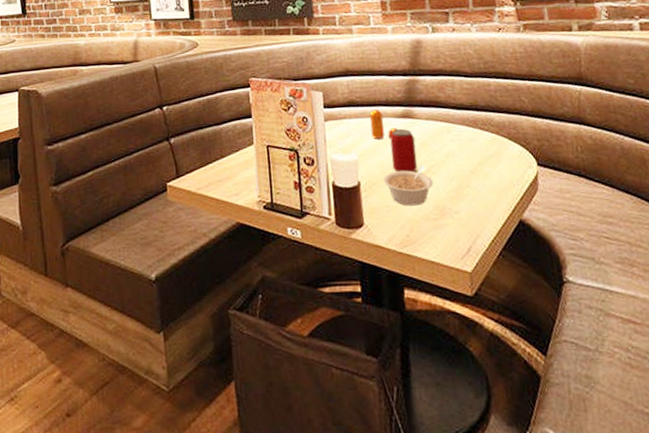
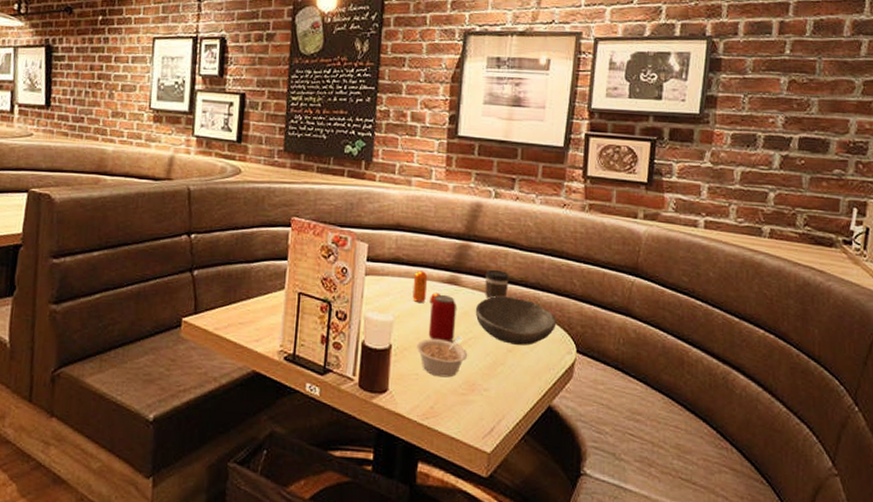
bowl: none [432,121,513,166] -> present [475,295,557,346]
coffee cup: none [436,98,461,128] -> present [485,269,510,300]

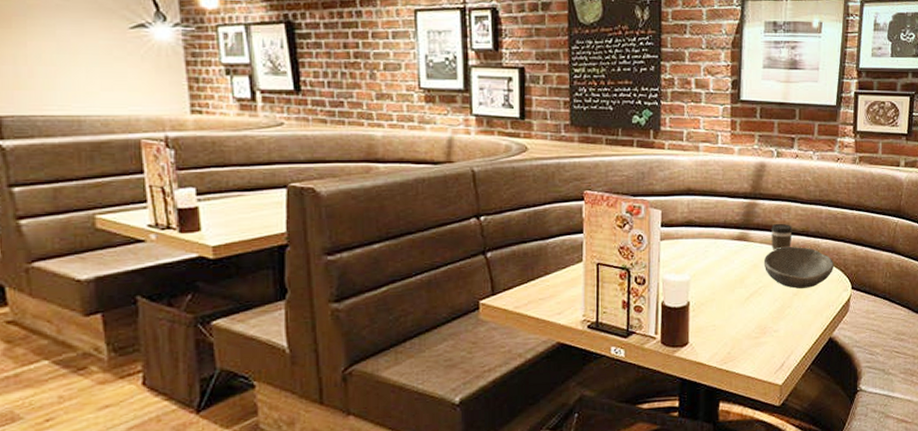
pepper shaker: present [412,271,441,303] -> none [706,231,732,260]
legume: present [416,336,467,378] -> none [712,287,758,325]
beverage can: present [428,294,456,343] -> none [722,250,747,294]

